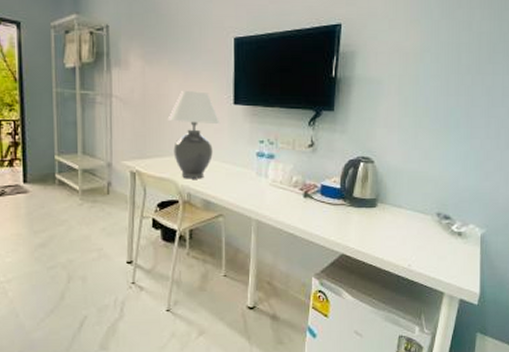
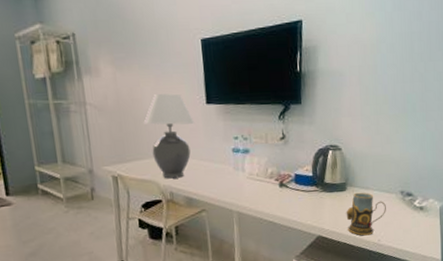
mug: none [374,210,420,259] -> present [346,192,386,236]

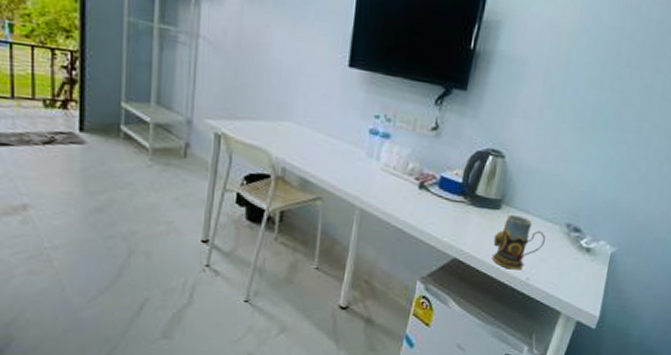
table lamp: present [143,93,195,179] -> none [266,42,331,153]

